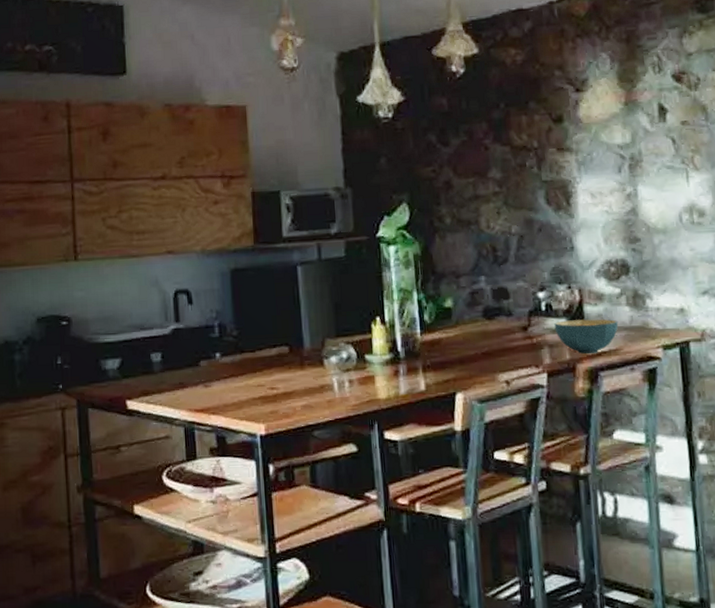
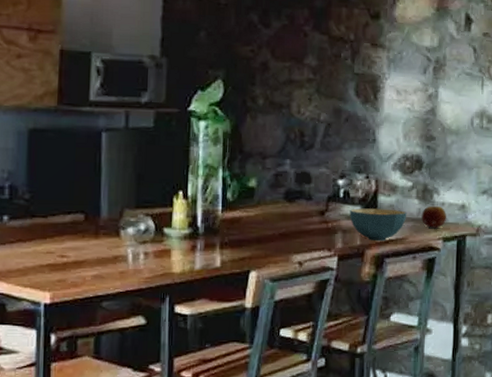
fruit: none [634,311,664,336] -> present [421,205,446,228]

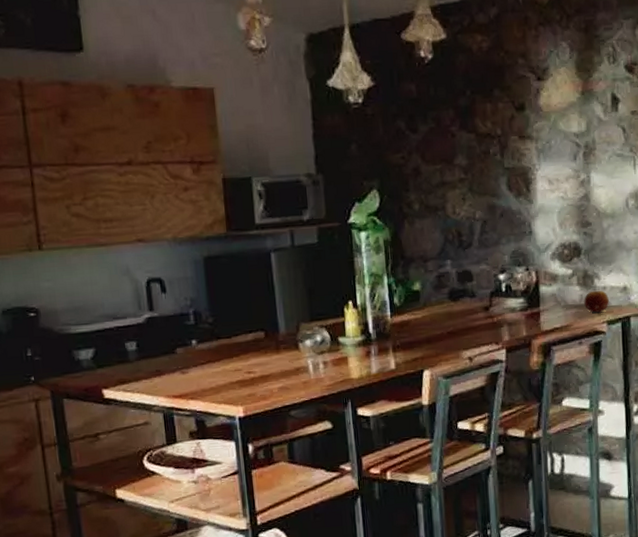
cereal bowl: present [349,208,407,241] -> none [513,298,570,330]

